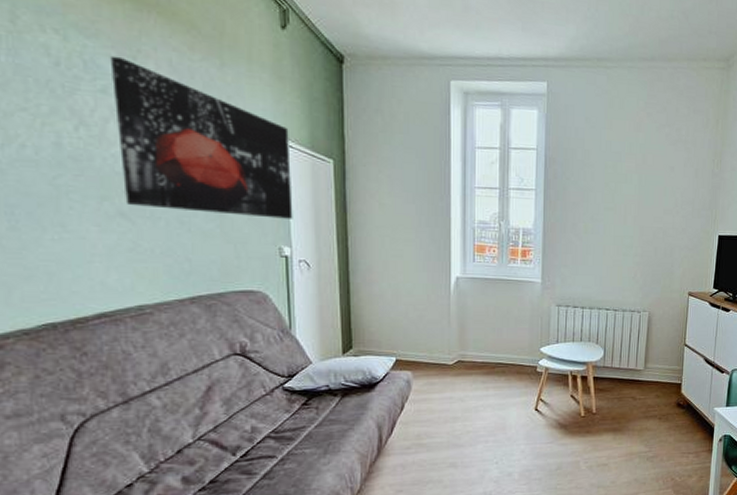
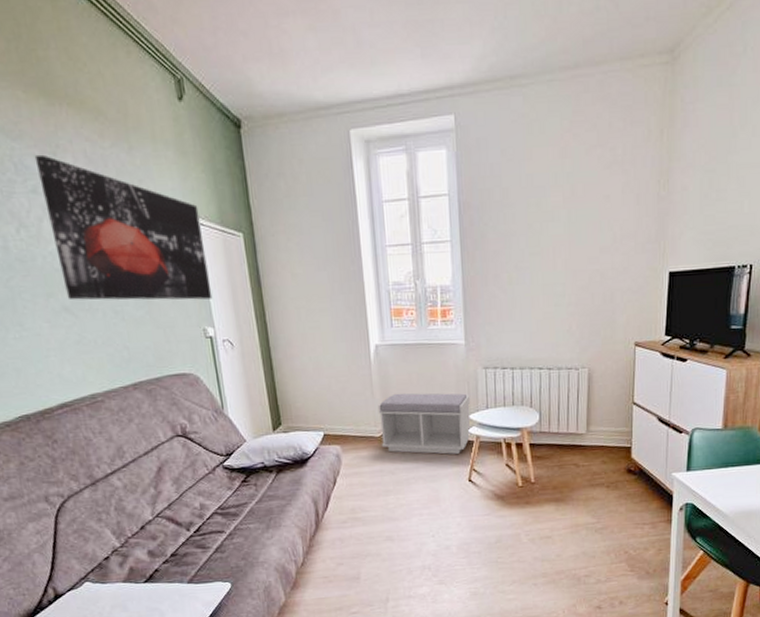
bench: none [453,324,542,384] -> present [377,393,472,455]

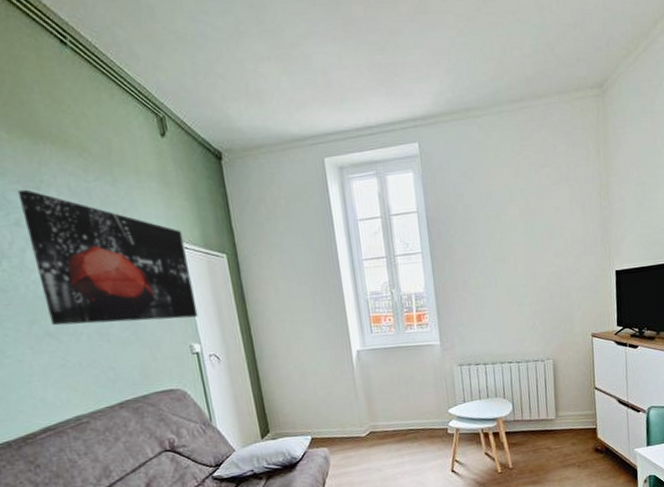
bench: present [377,393,472,455] -> none [362,390,452,451]

